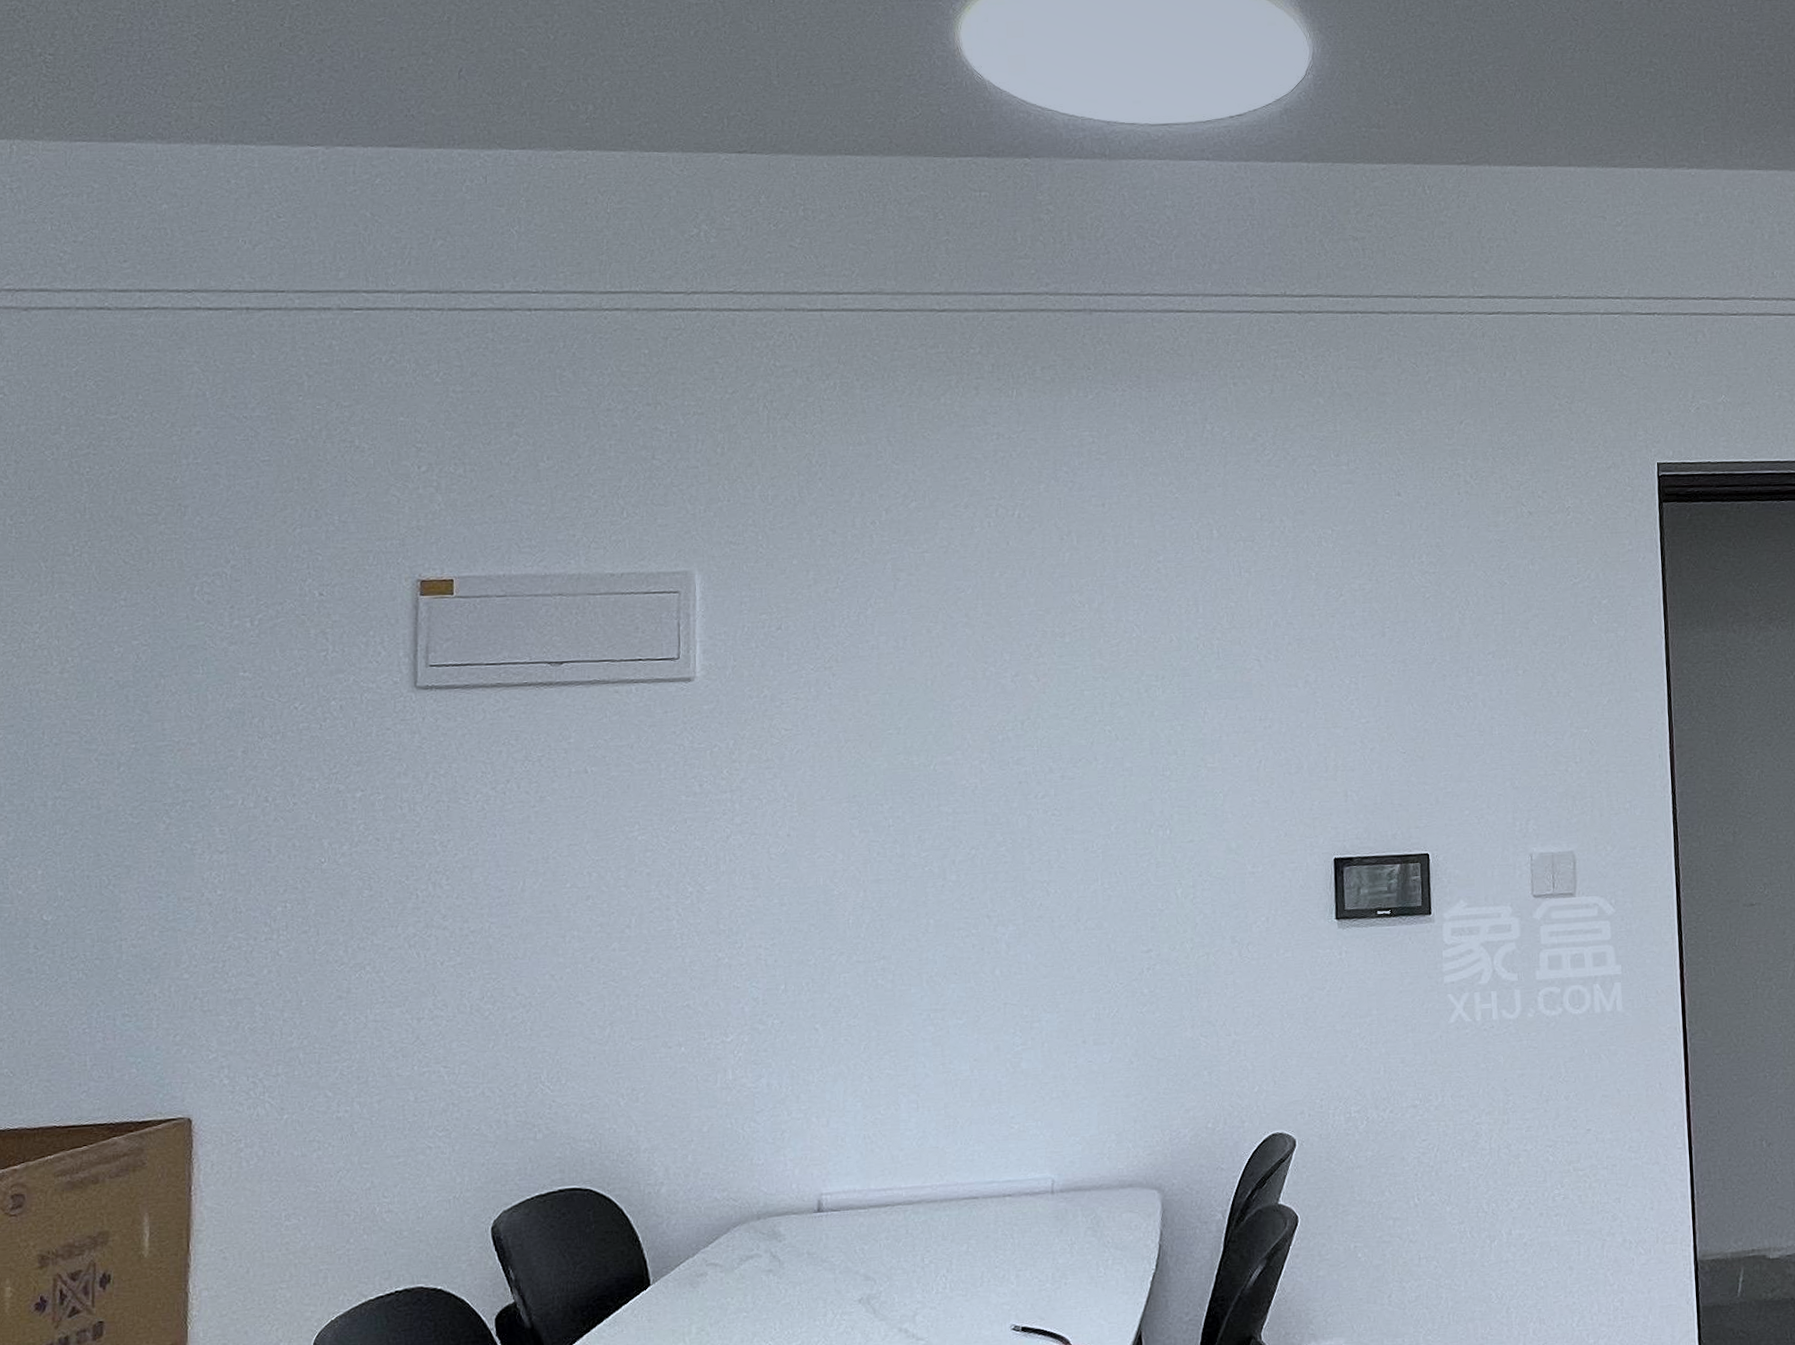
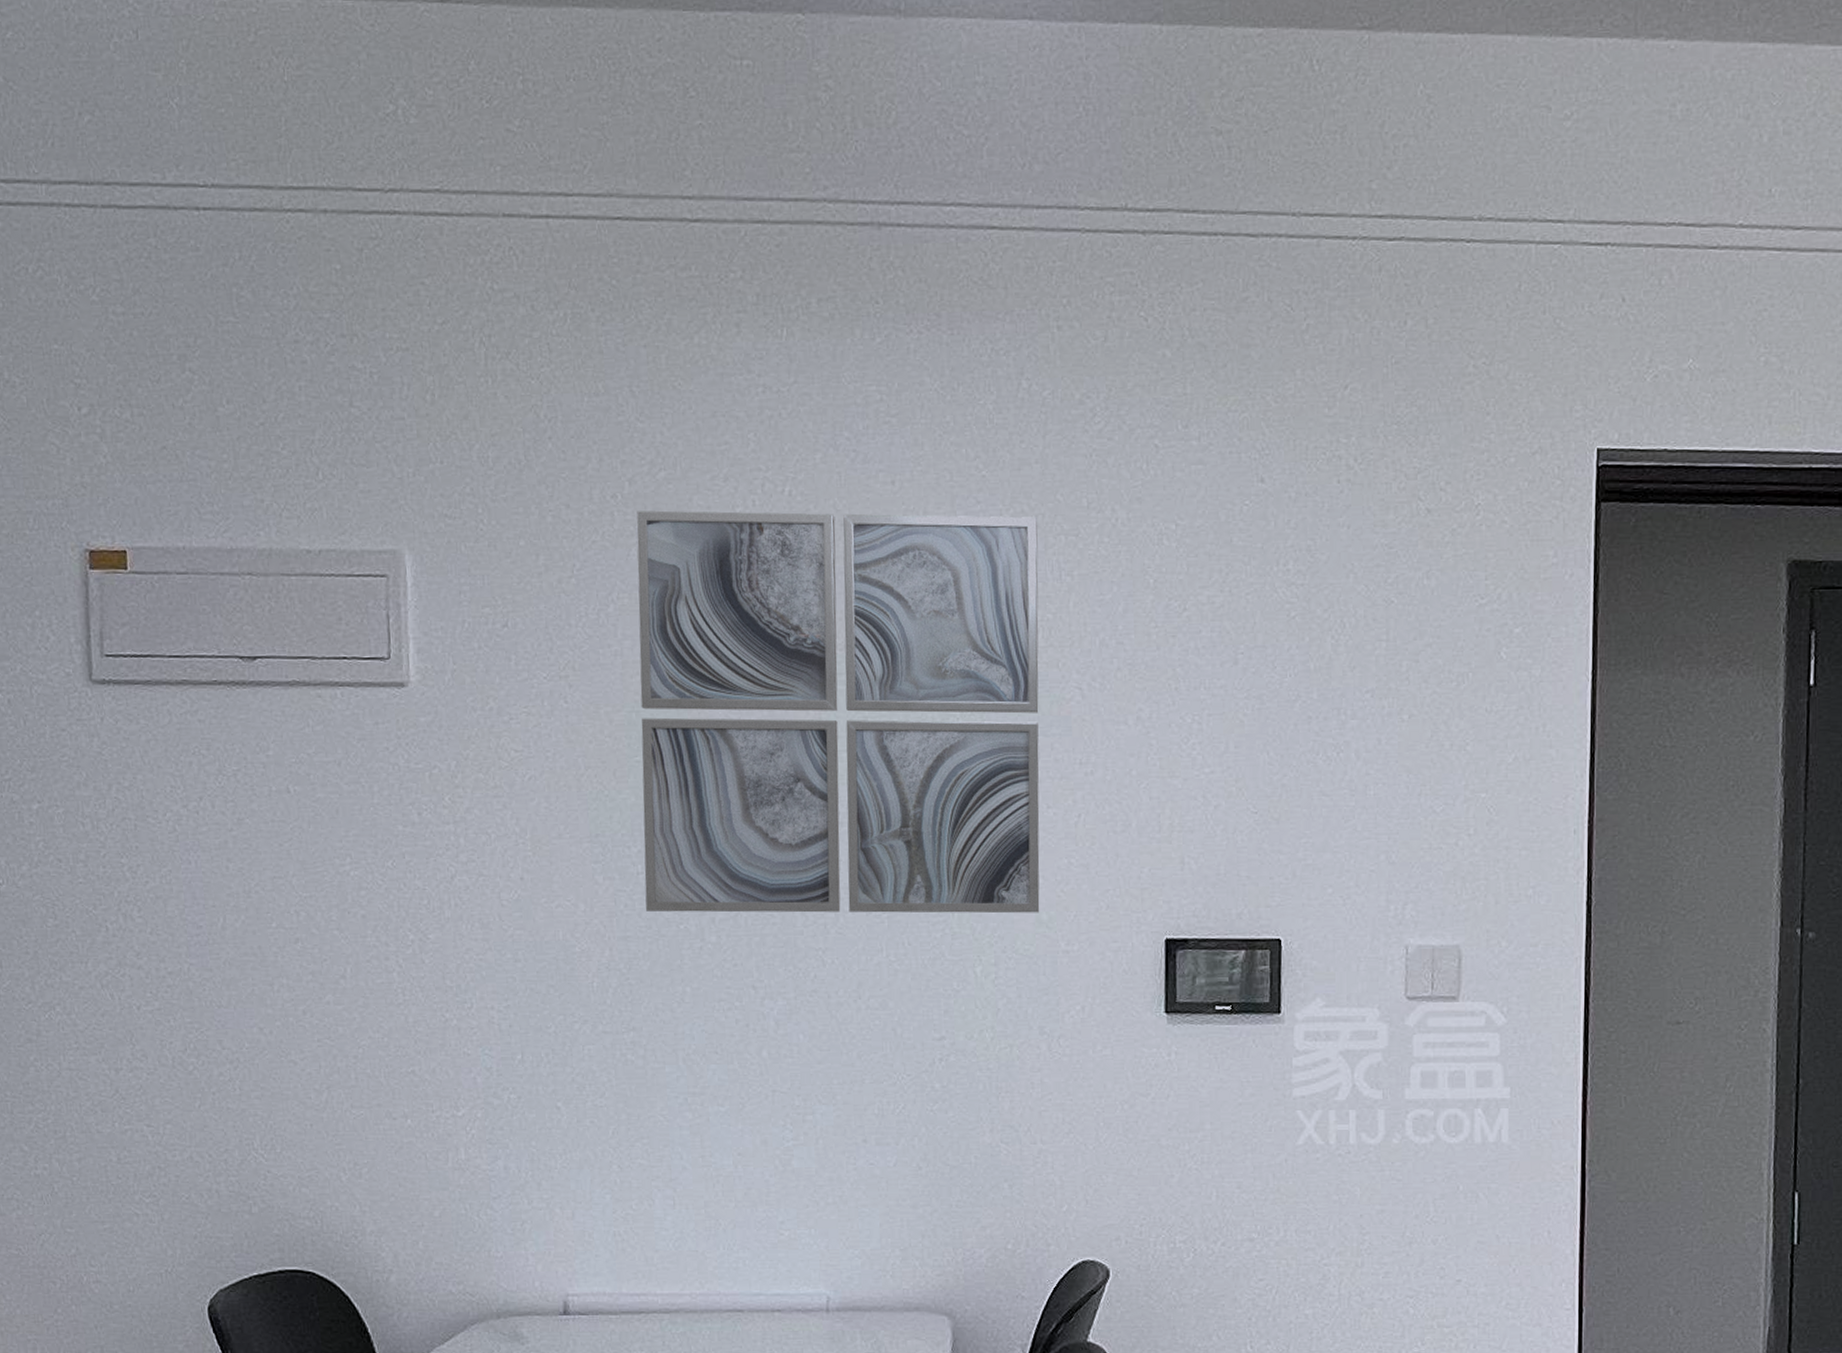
wall art: none [891,528,1230,858] -> present [636,510,1040,914]

